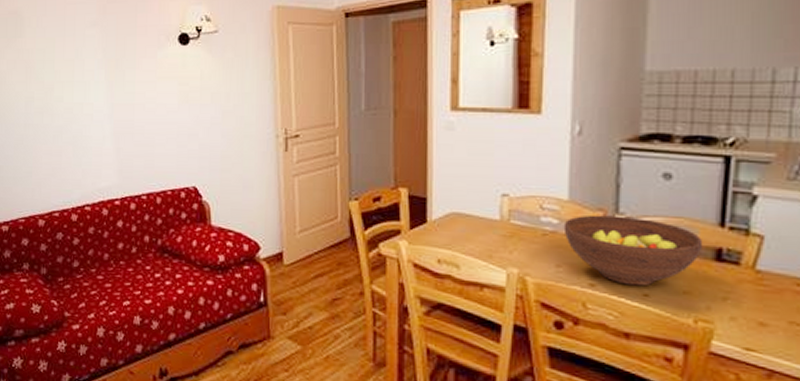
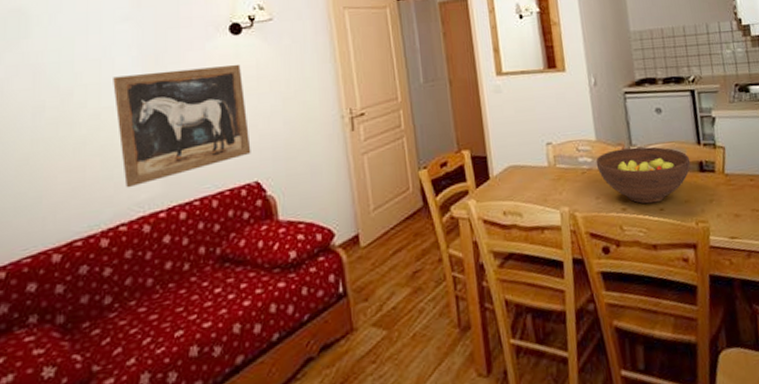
wall art: none [83,74,191,176] -> present [113,64,251,188]

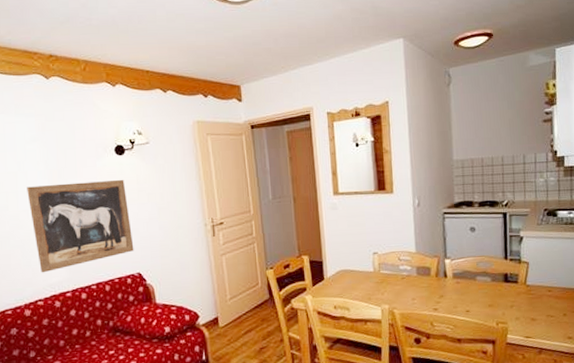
fruit bowl: present [596,146,691,204] -> none [414,259,497,306]

